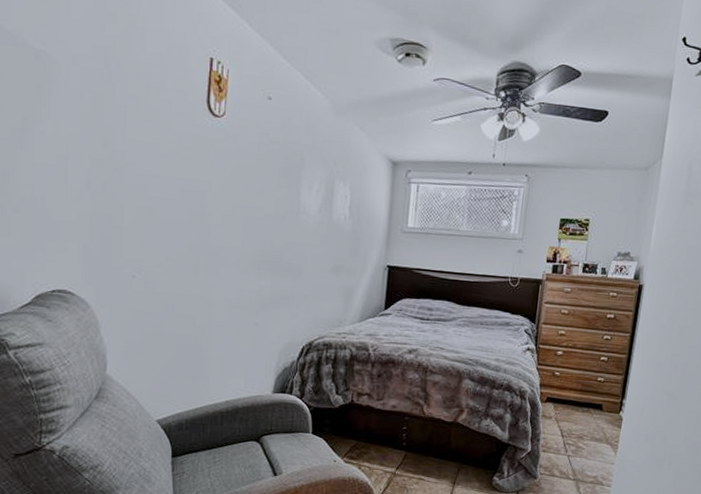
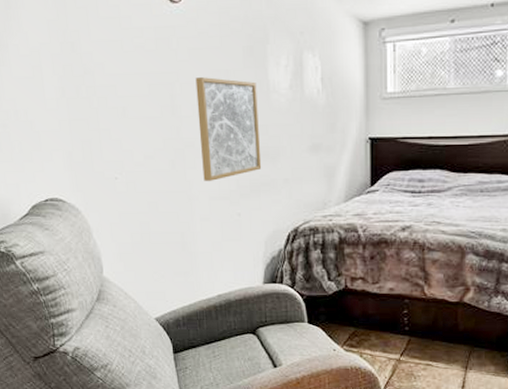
wall art: none [225,190,288,290] -> present [195,77,262,181]

